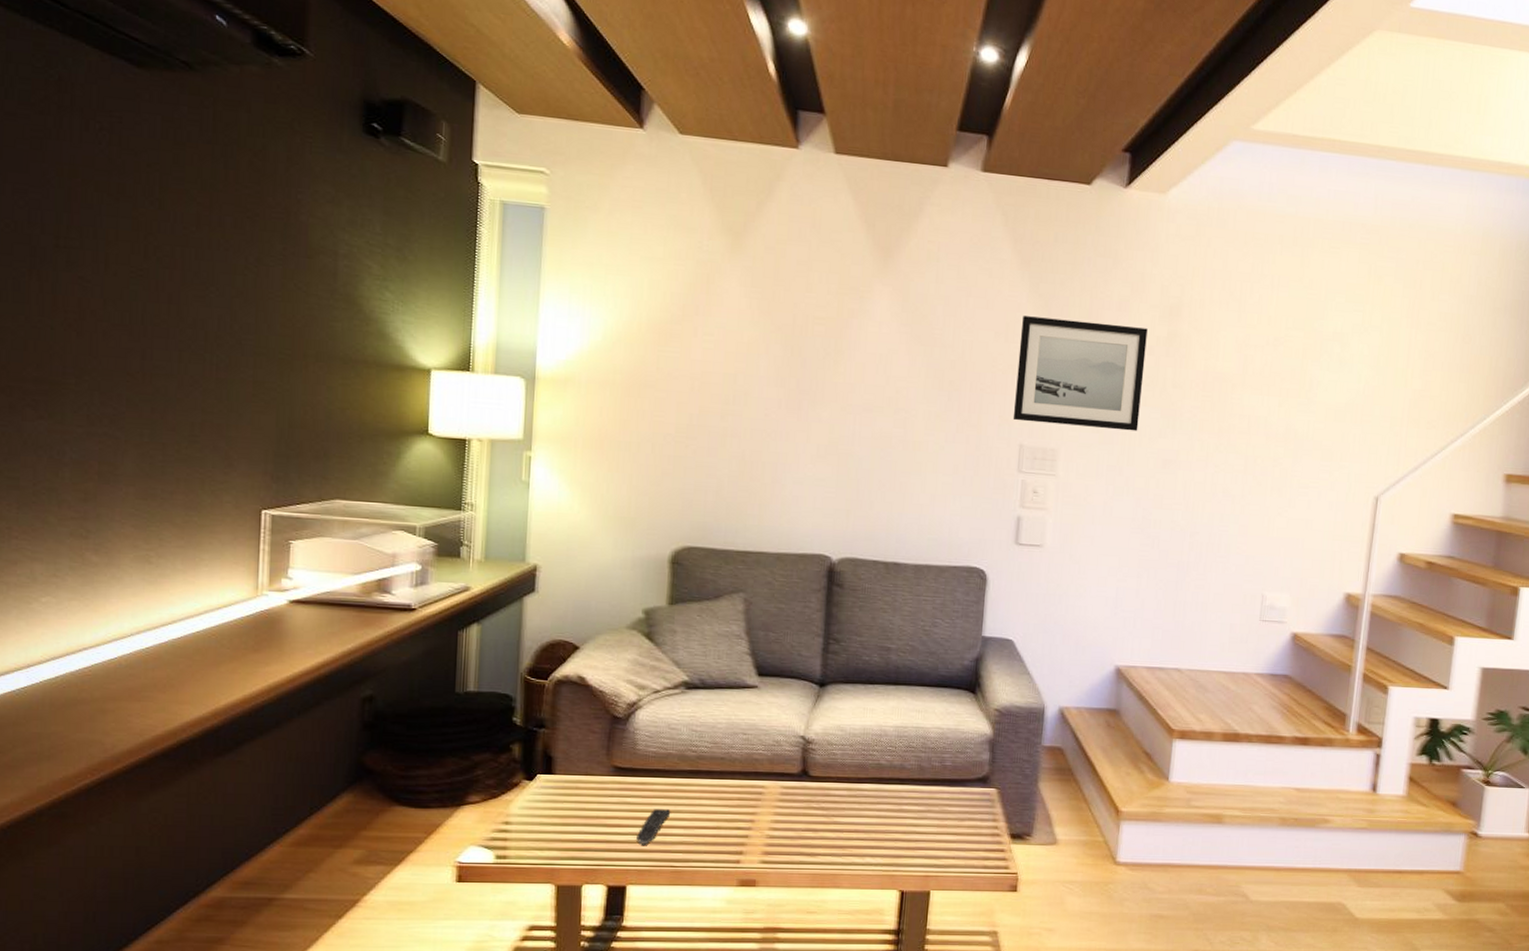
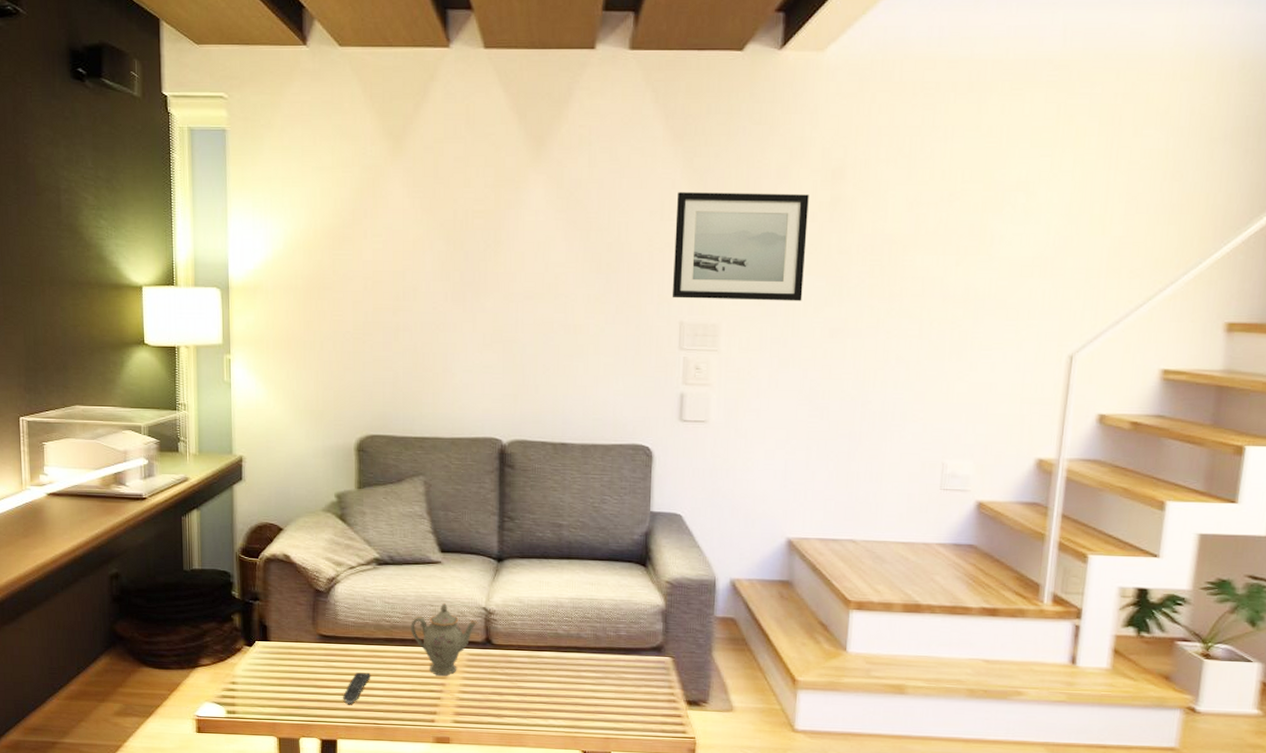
teapot: none [719,732,795,811] -> present [411,603,478,676]

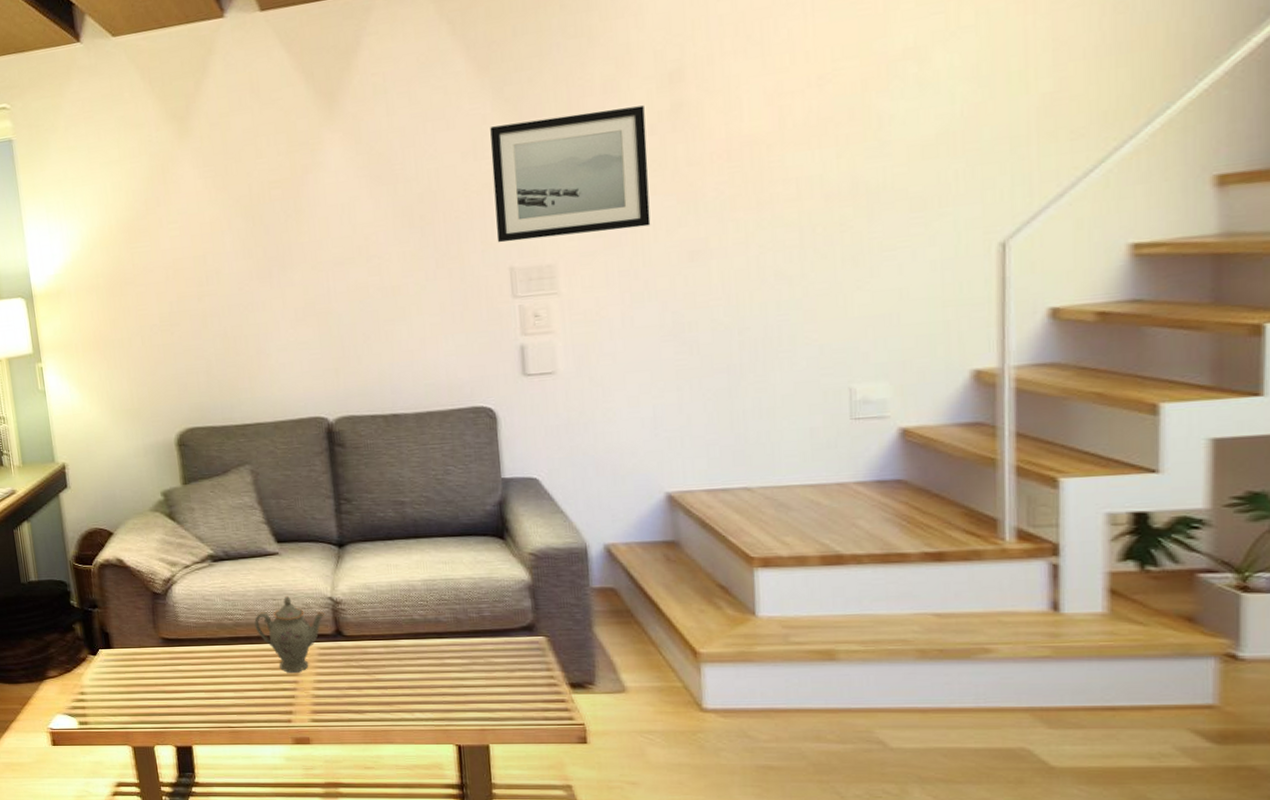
remote control: present [343,672,371,704] -> none [193,675,220,708]

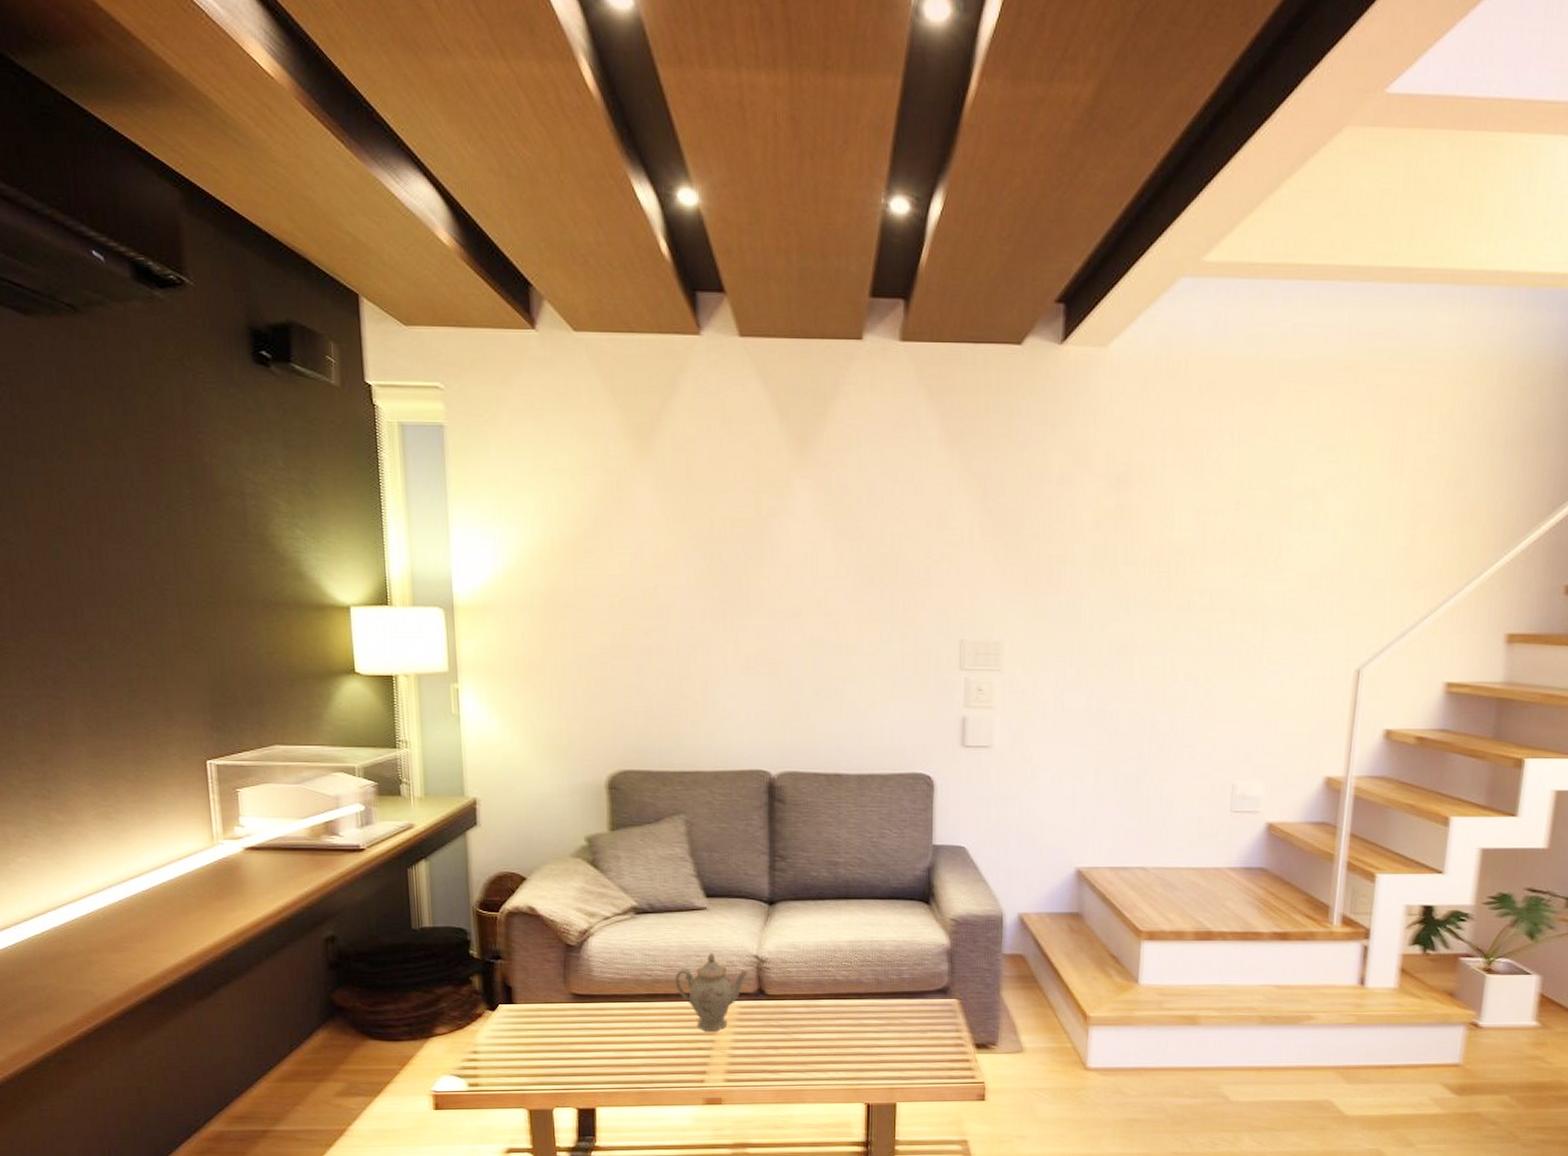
wall art: present [490,105,651,243] -> none [951,499,1093,616]

